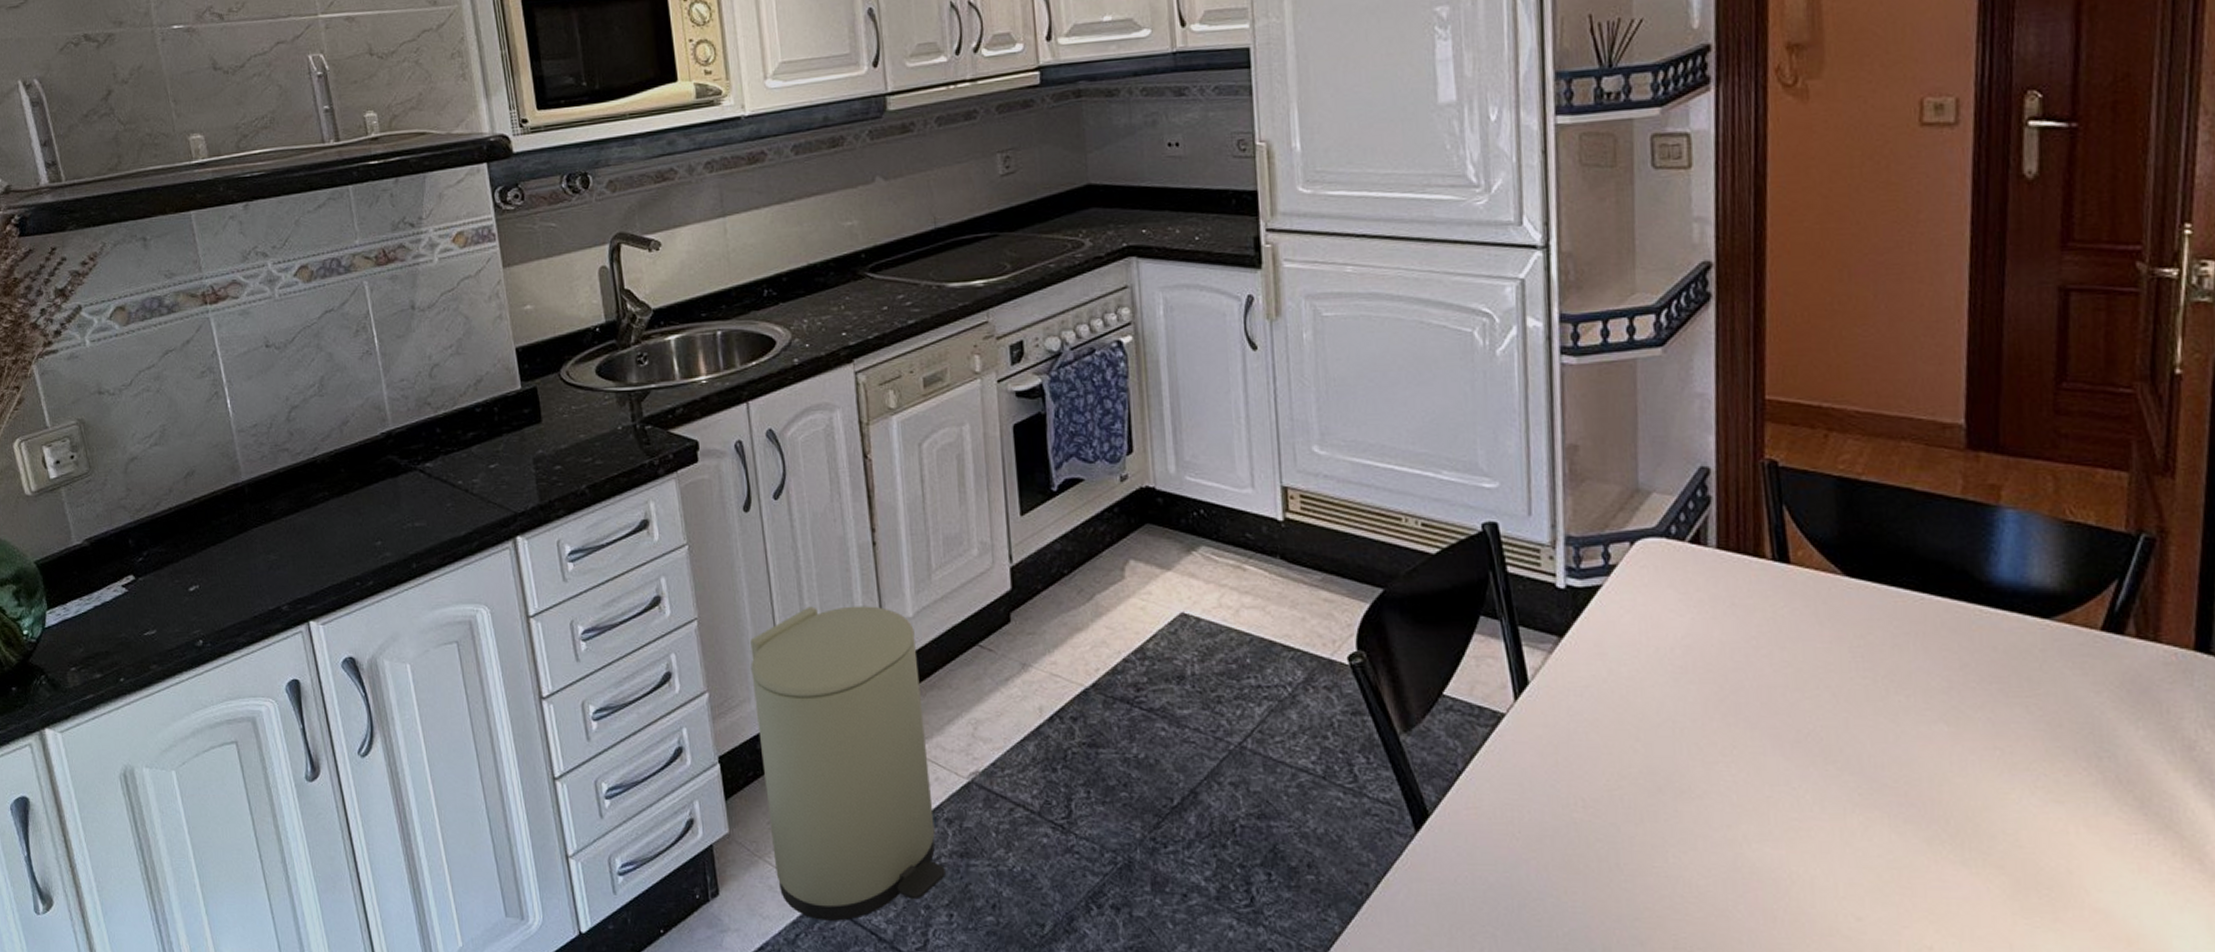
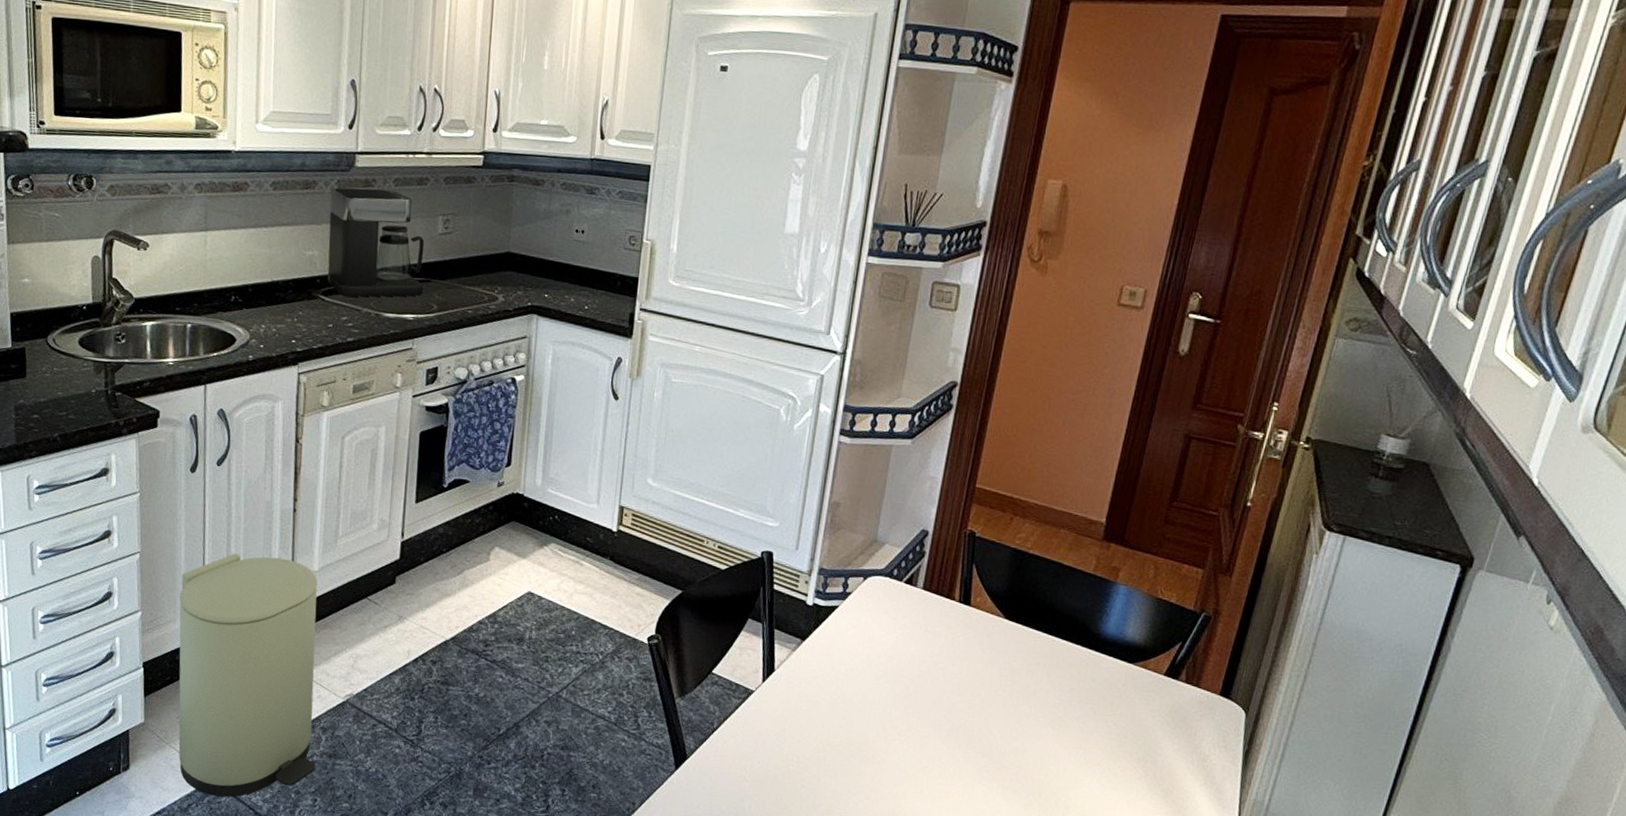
coffee maker: none [862,132,991,270] -> present [327,187,425,297]

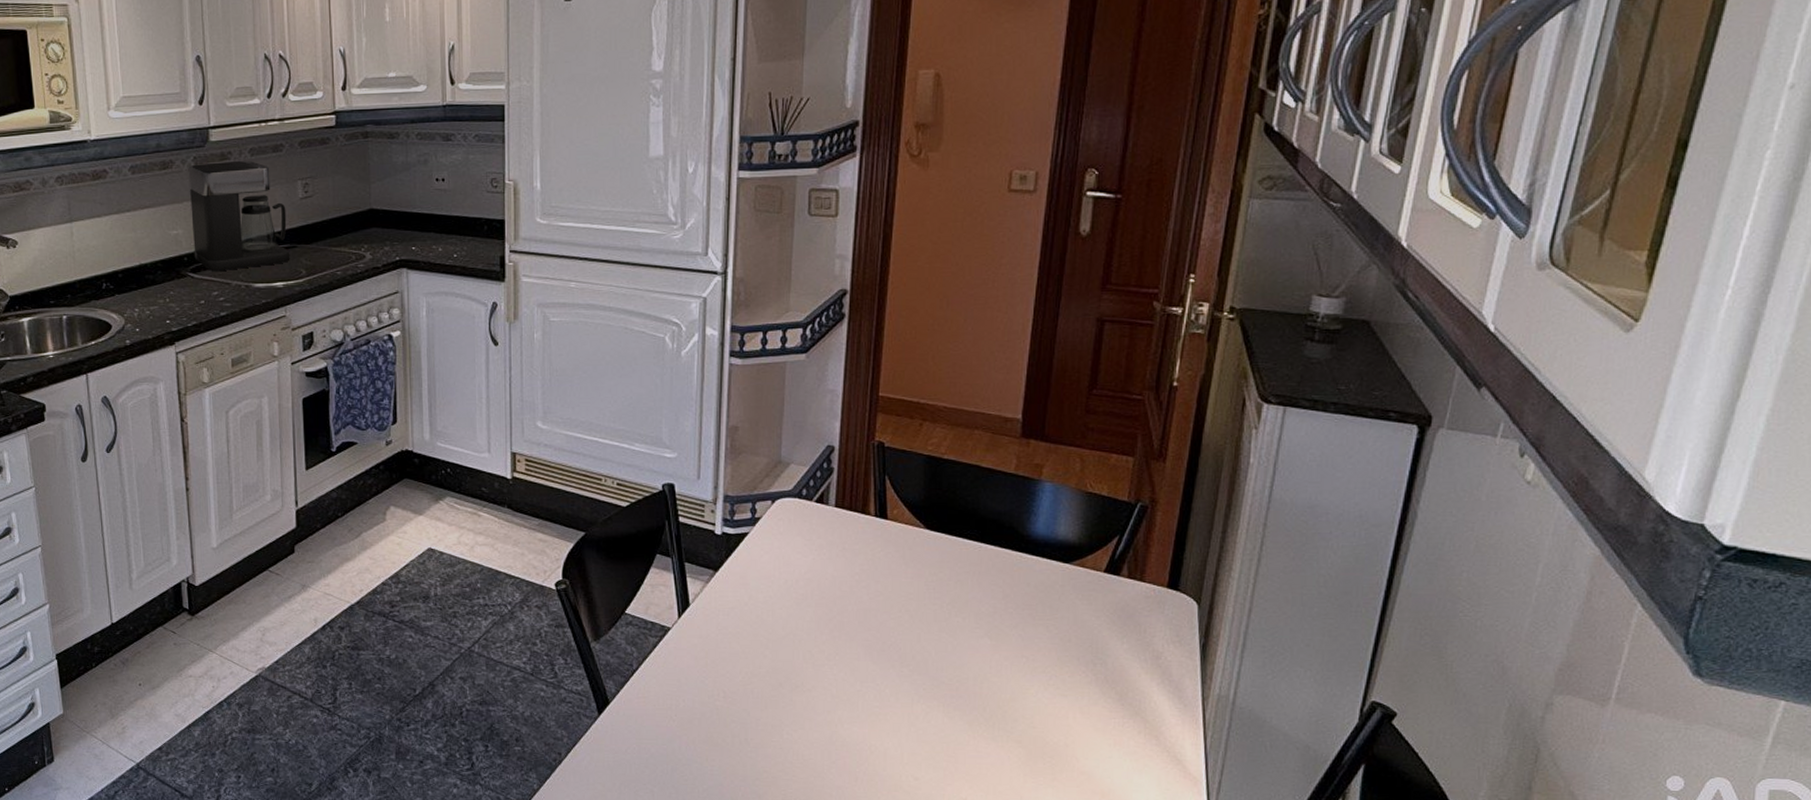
pedal bin: present [178,553,318,797] -> none [84,538,236,781]

